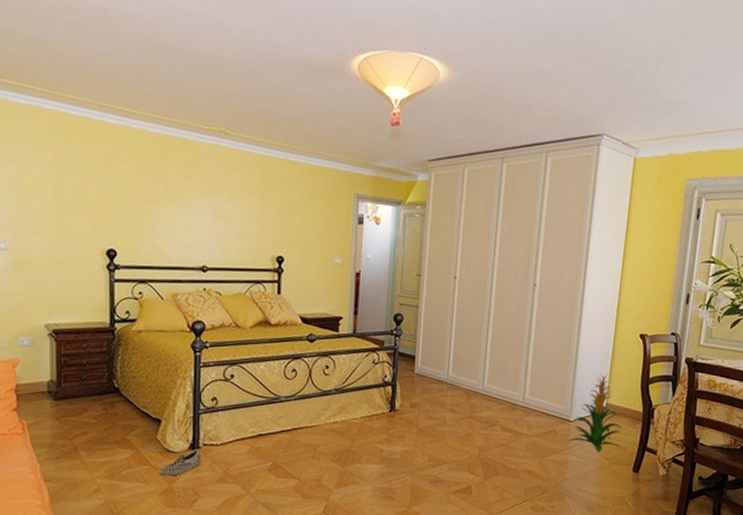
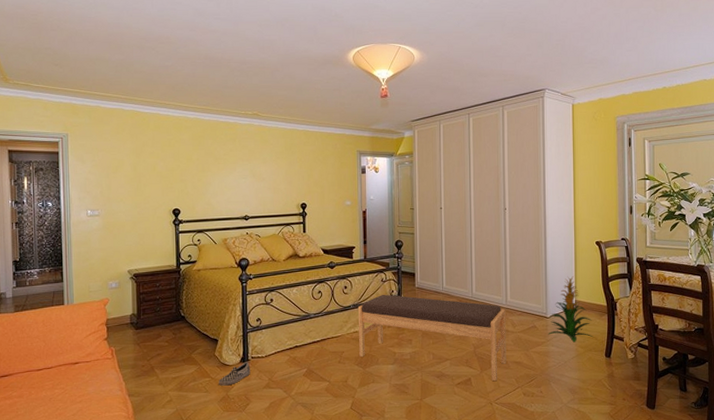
bench: none [338,378,522,492] -> present [357,294,507,382]

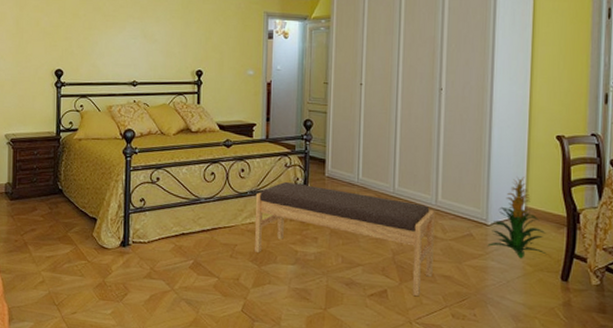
shoe: present [219,362,251,386] -> none [95,246,131,271]

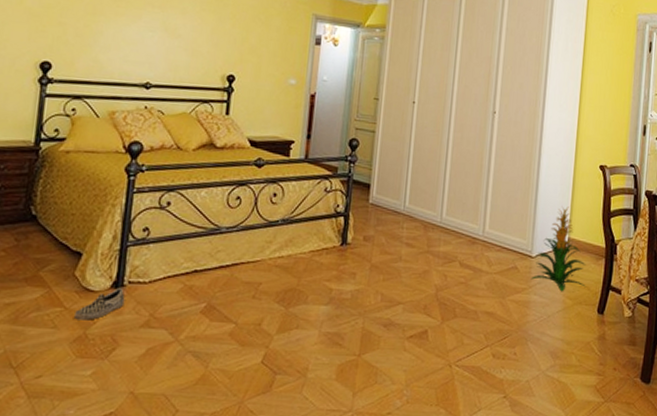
shoe: none [95,246,131,271] -> present [75,288,125,320]
bench: present [255,181,435,297] -> none [282,208,482,337]

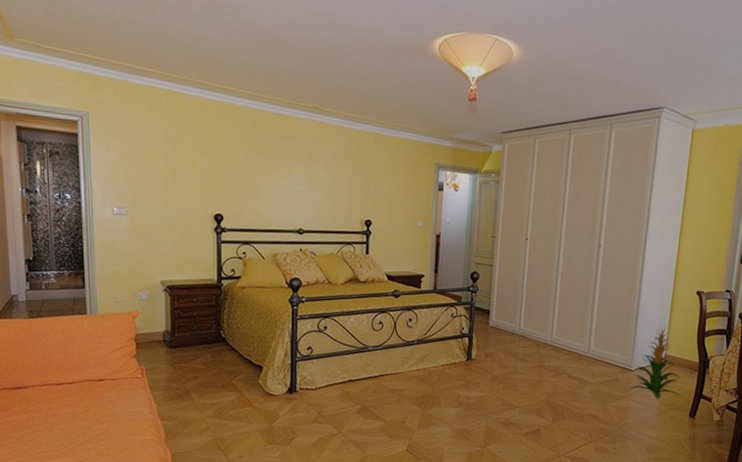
shoe: present [75,288,125,320] -> none [262,393,298,417]

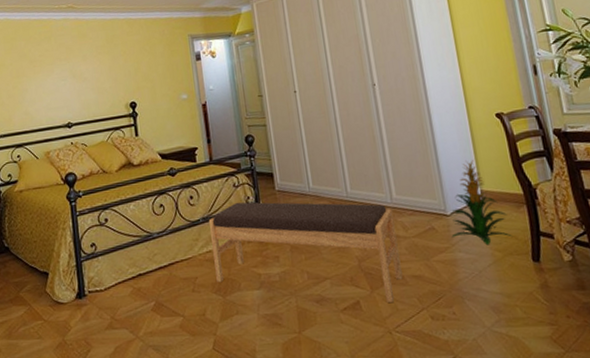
bench: none [420,331,587,434] -> present [208,202,403,303]

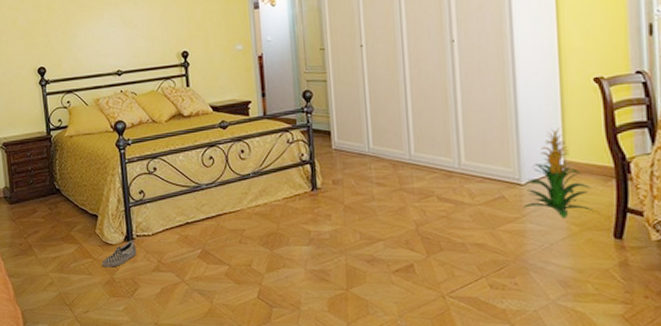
shoe: none [53,298,89,330] -> present [102,241,137,268]
bench: present [208,202,403,303] -> none [259,158,463,269]

